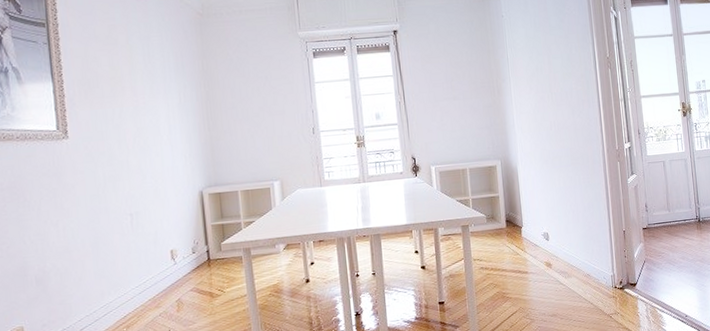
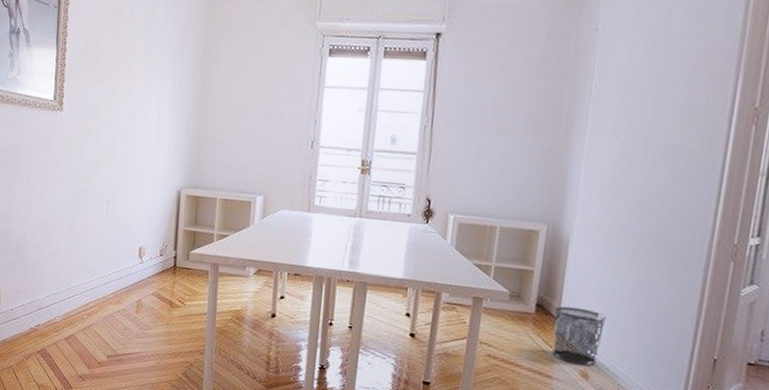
waste bin: none [518,216,554,259] -> present [553,306,606,366]

